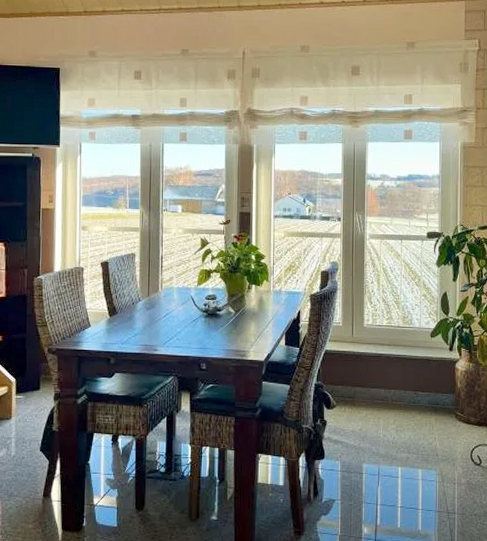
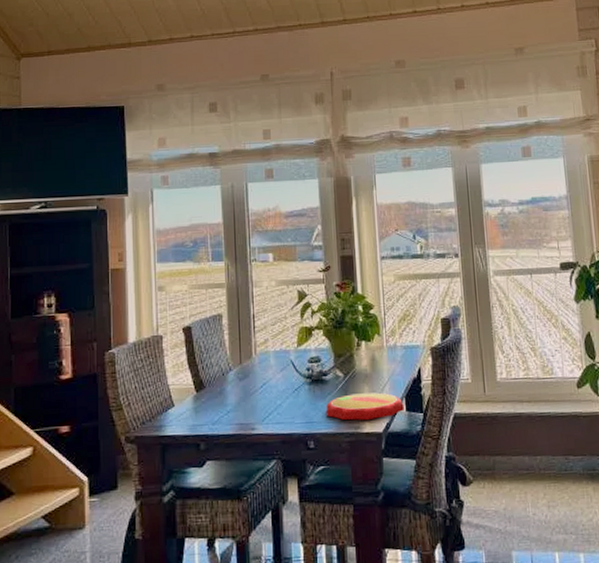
plate: none [218,328,284,350] -> present [326,392,404,421]

